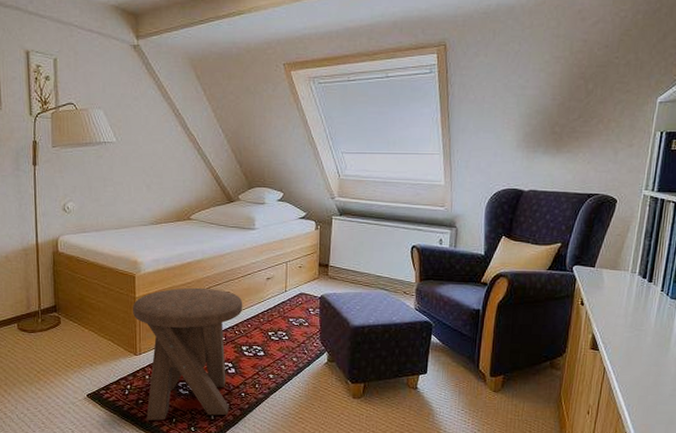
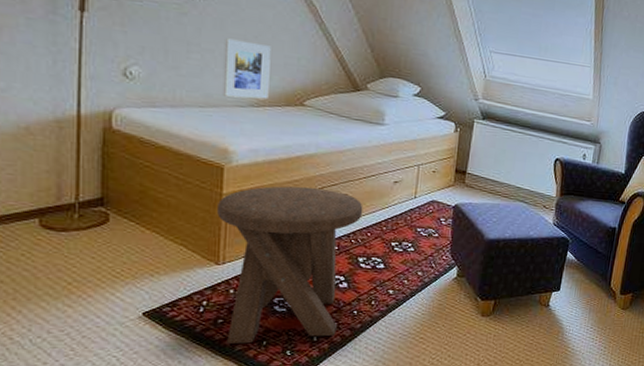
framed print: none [129,172,164,219] -> present [222,38,271,100]

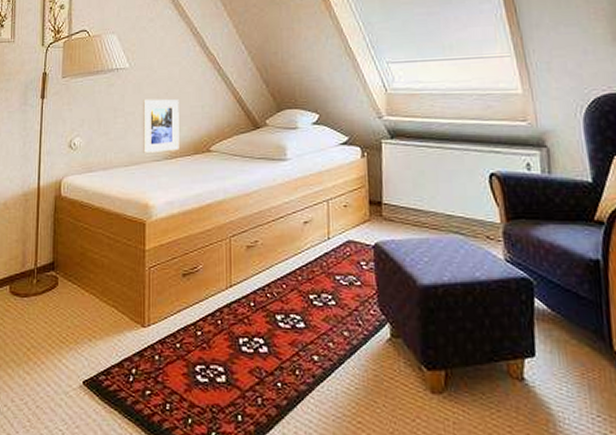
music stool: present [217,186,363,344] -> none [142,236,276,421]

